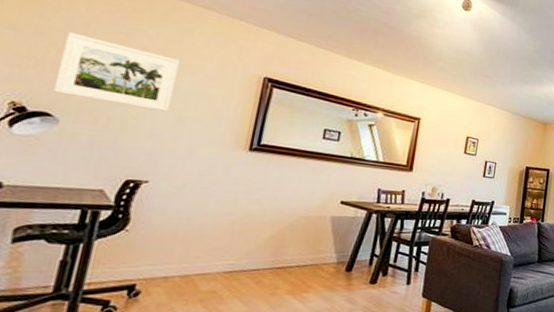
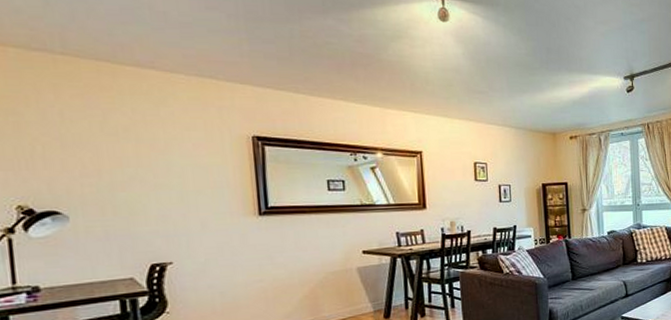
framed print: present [54,32,181,111] -> none [46,123,169,191]

